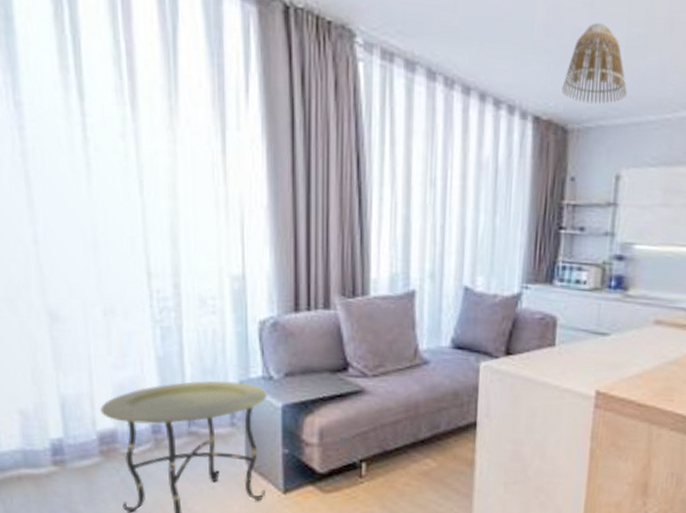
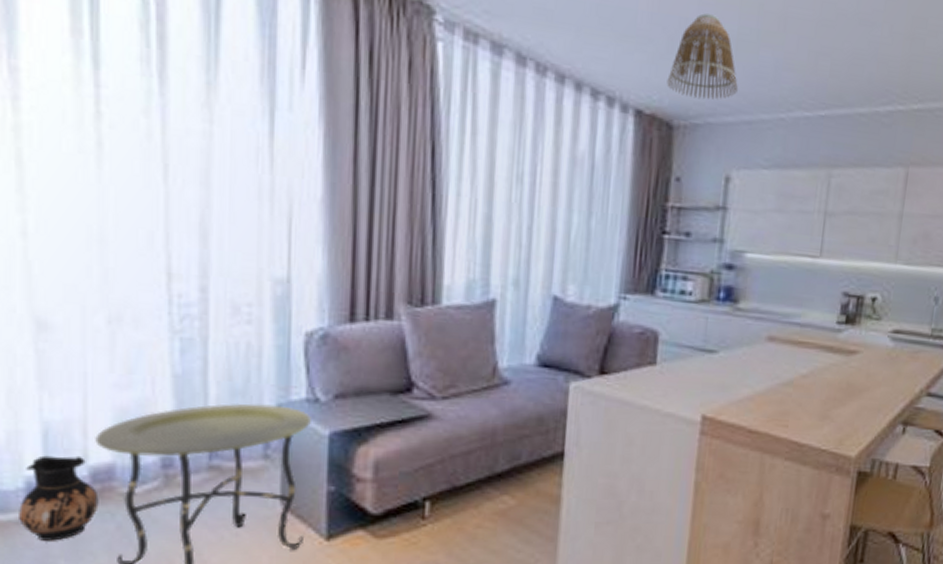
ceramic jug: none [47,422,107,491] -> present [19,455,99,541]

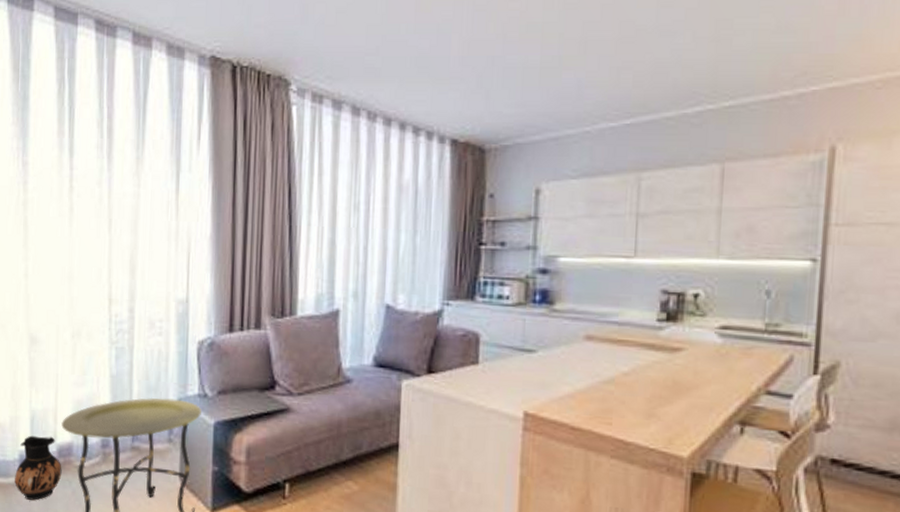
lamp shade: present [667,13,738,100] -> none [478,50,543,124]

